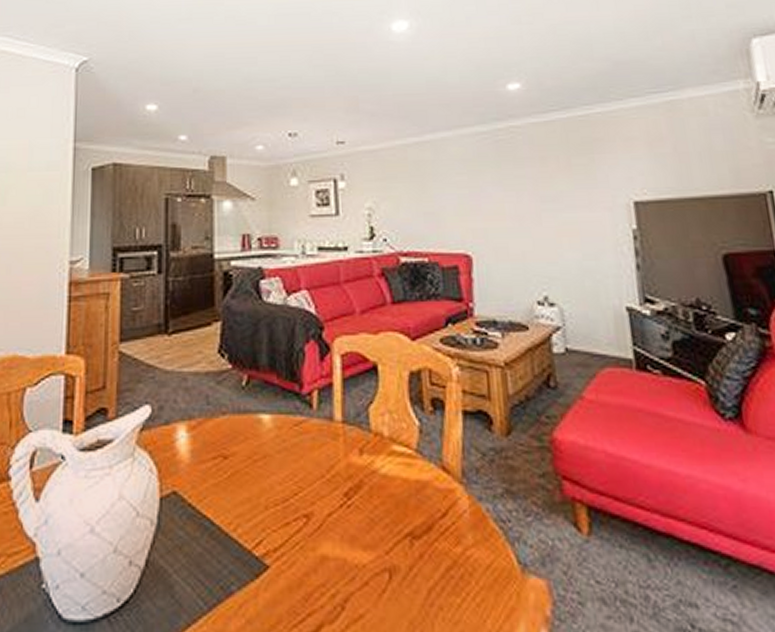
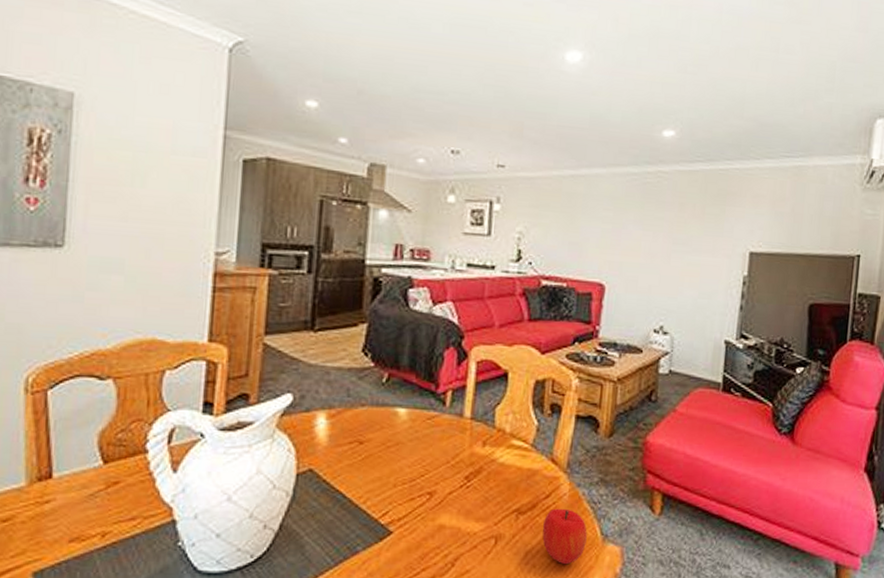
fruit: none [444,530,502,606] -> present [542,508,587,565]

